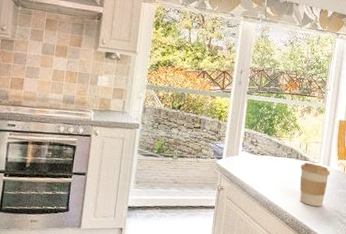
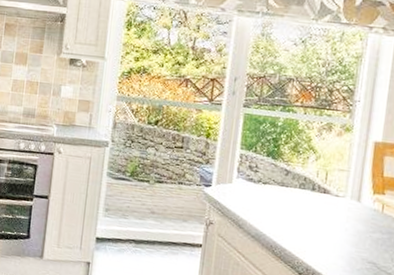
coffee cup: present [299,162,330,207] -> none [317,195,362,255]

